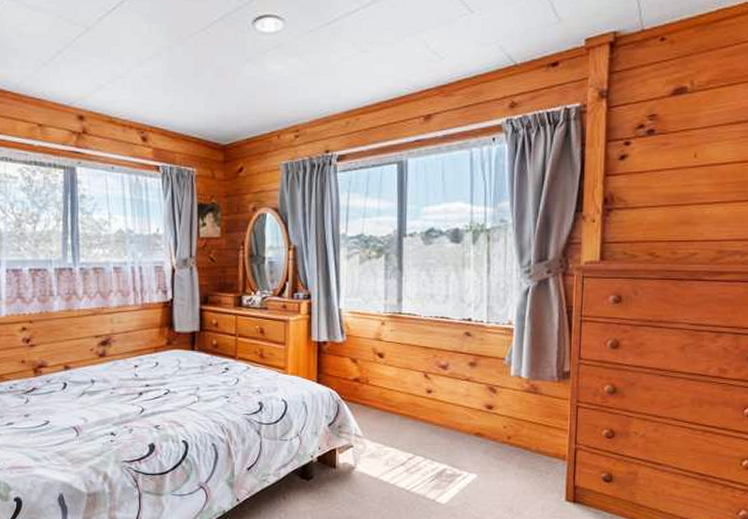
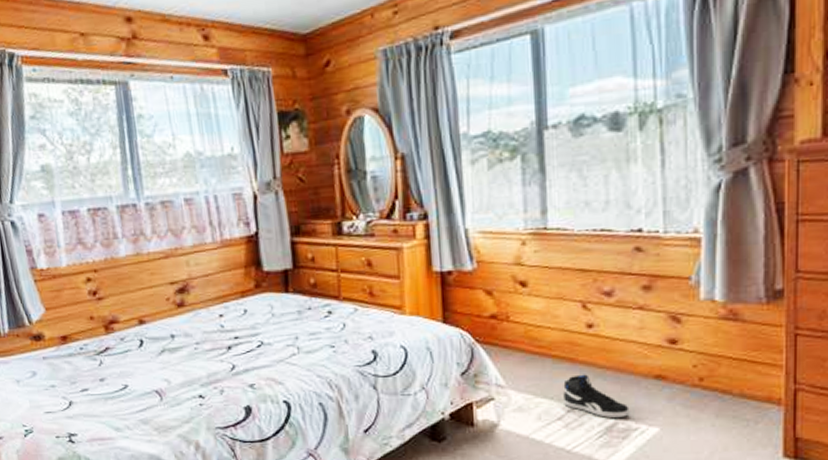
sneaker: none [406,429,456,465] -> present [563,374,630,418]

